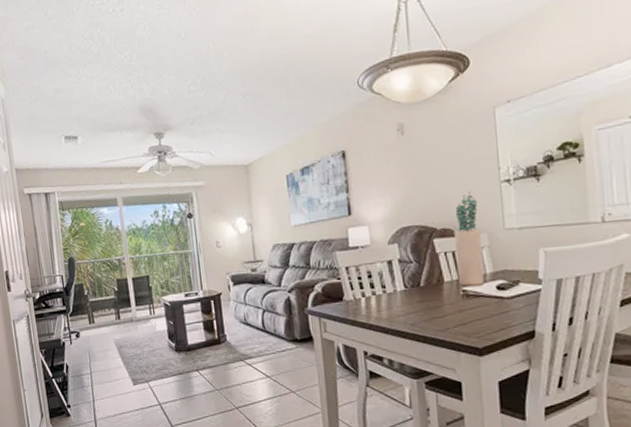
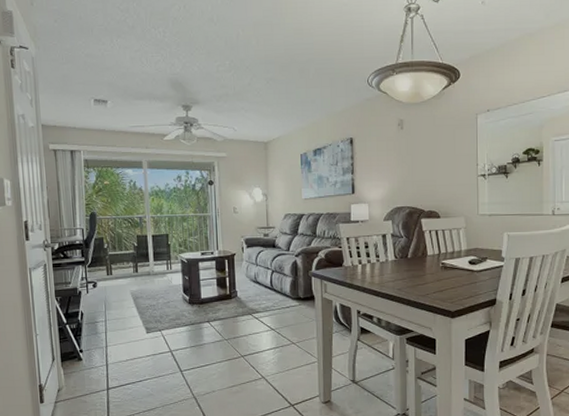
vase: present [454,191,484,287] -> none [438,182,459,260]

